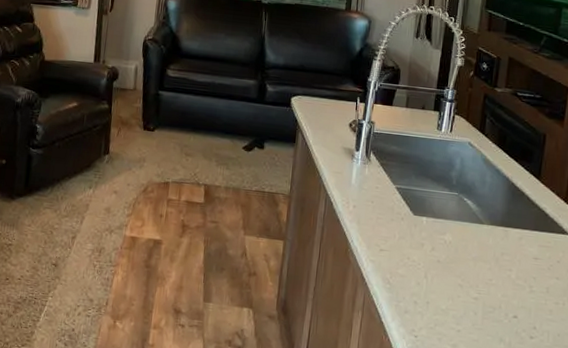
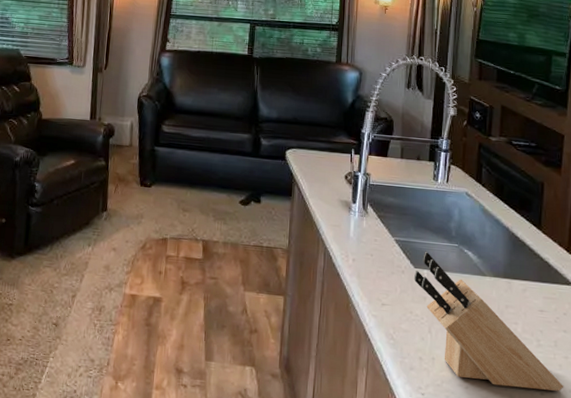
knife block: none [413,199,553,335] -> present [414,251,564,391]

